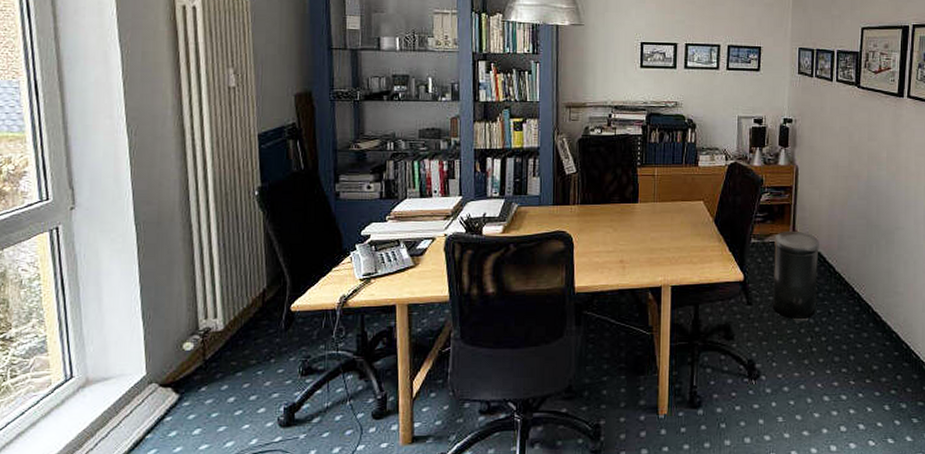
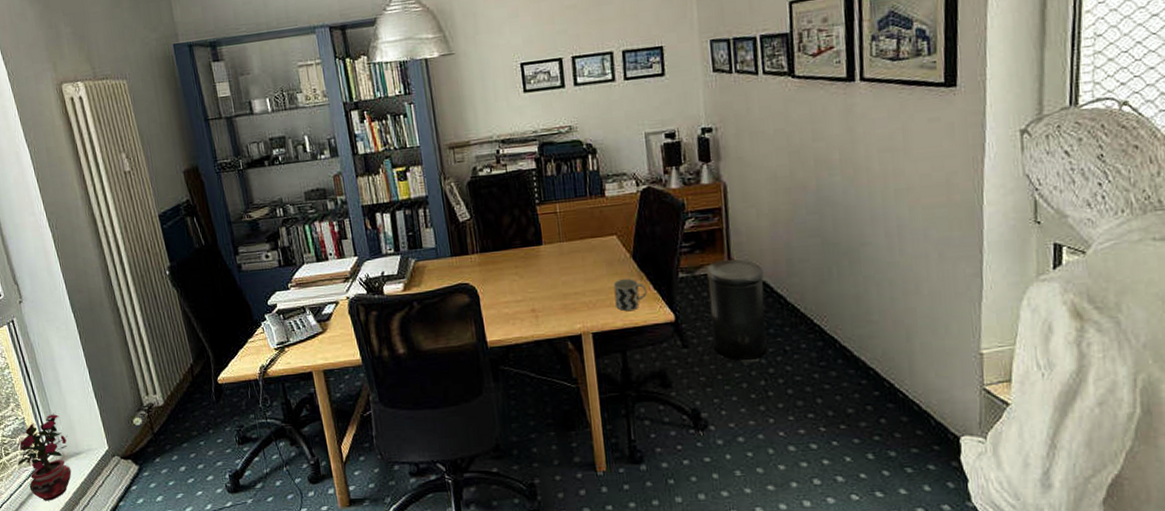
potted flower: none [23,331,98,432] -> present [15,412,72,501]
cup: none [695,239,723,269] -> present [613,278,647,312]

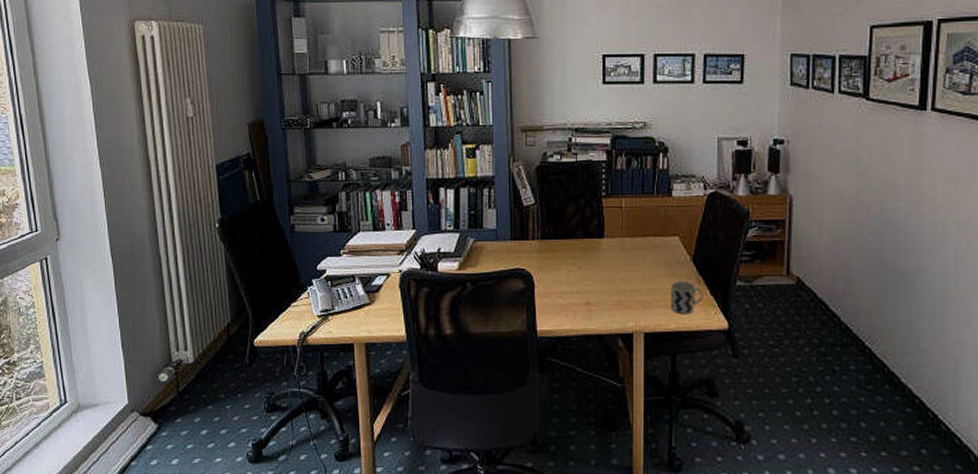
potted flower: present [15,412,72,501] -> none [27,359,87,453]
pedal bin: present [706,259,768,364] -> none [763,272,820,381]

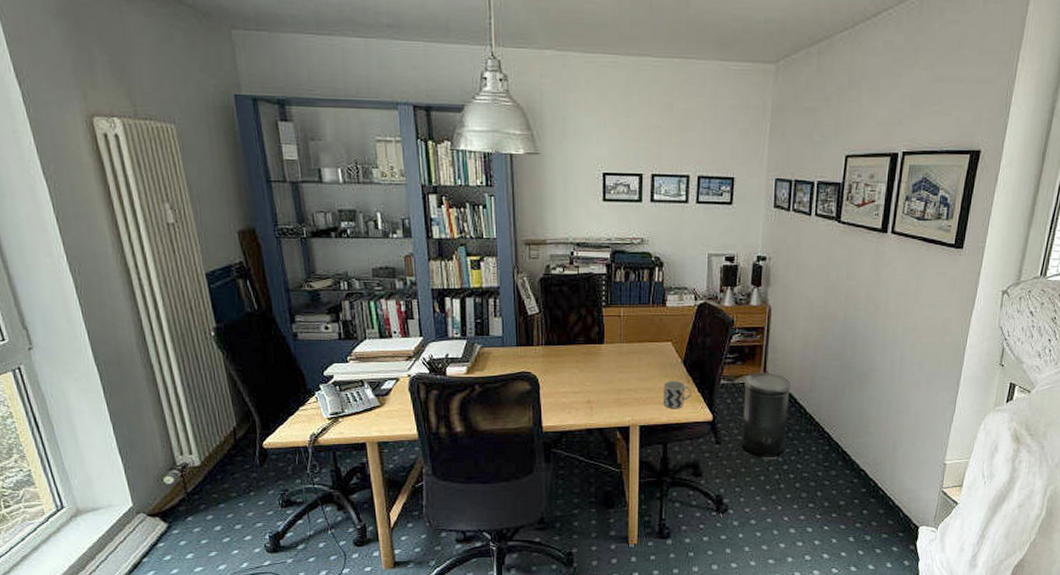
pedal bin: none [763,272,820,381] -> present [741,372,791,461]

